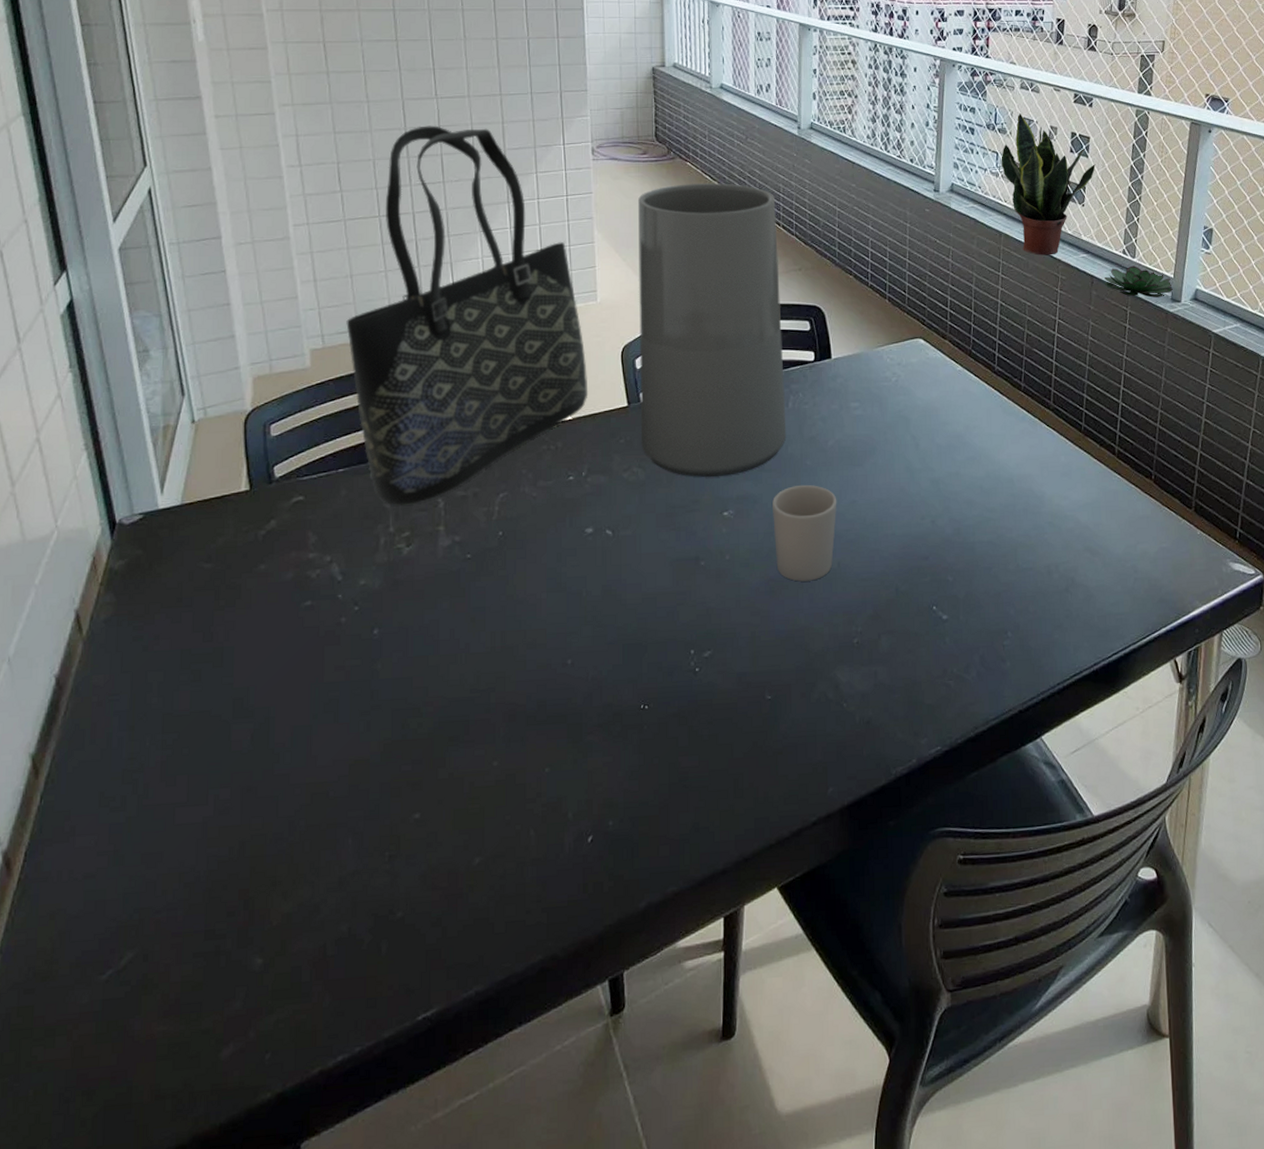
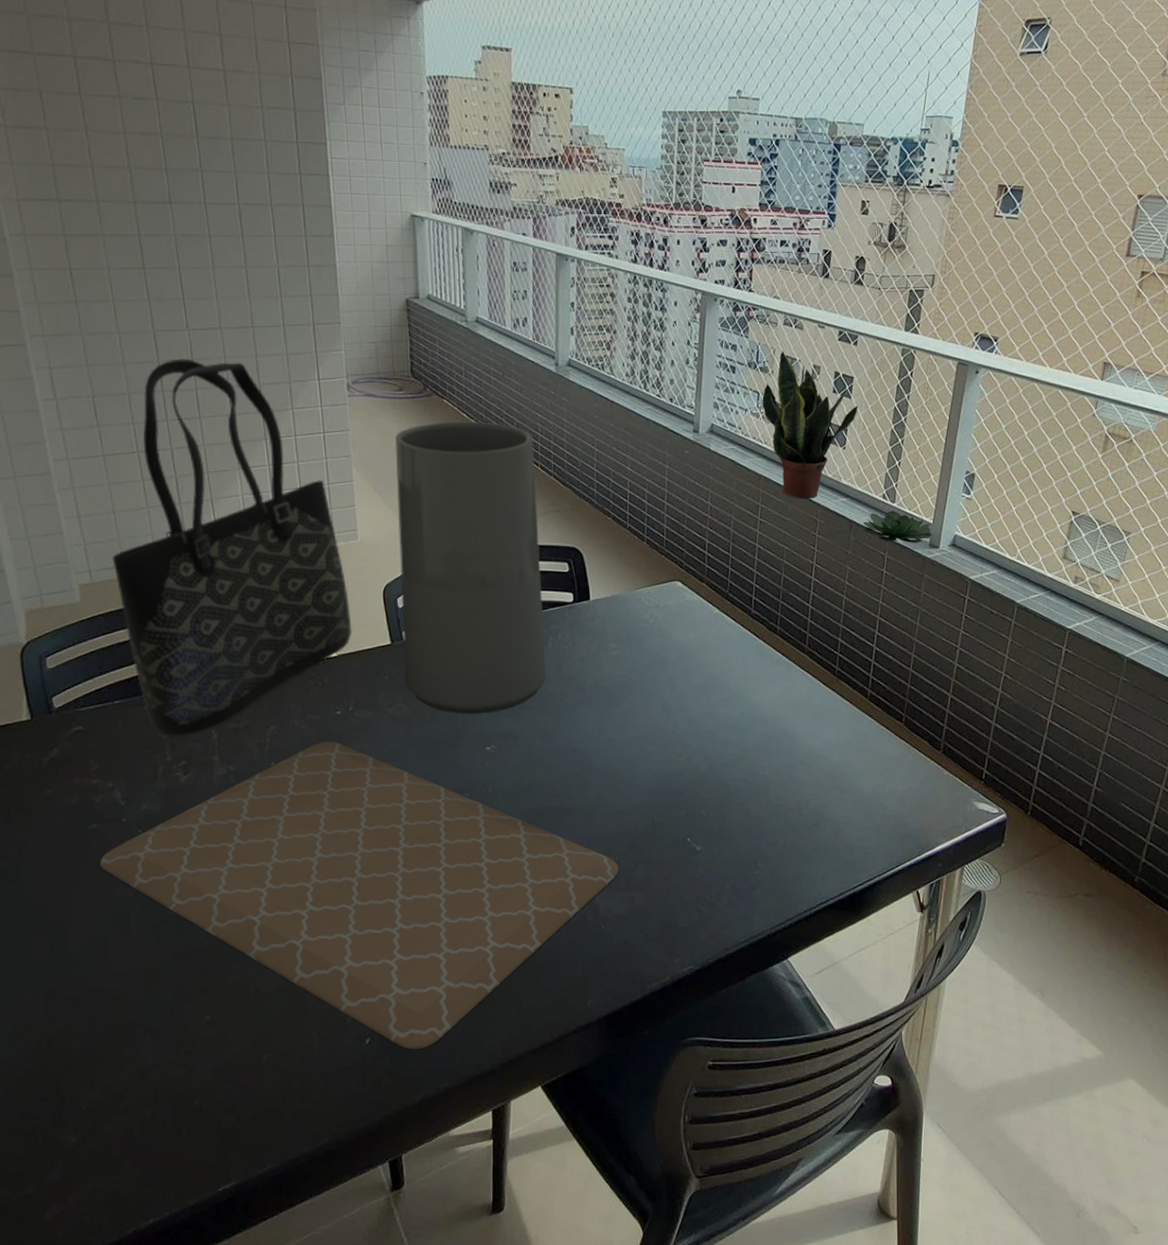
placemat: none [311,509,862,849] -> present [100,742,619,1050]
mug: present [772,484,837,582] -> none [533,722,596,813]

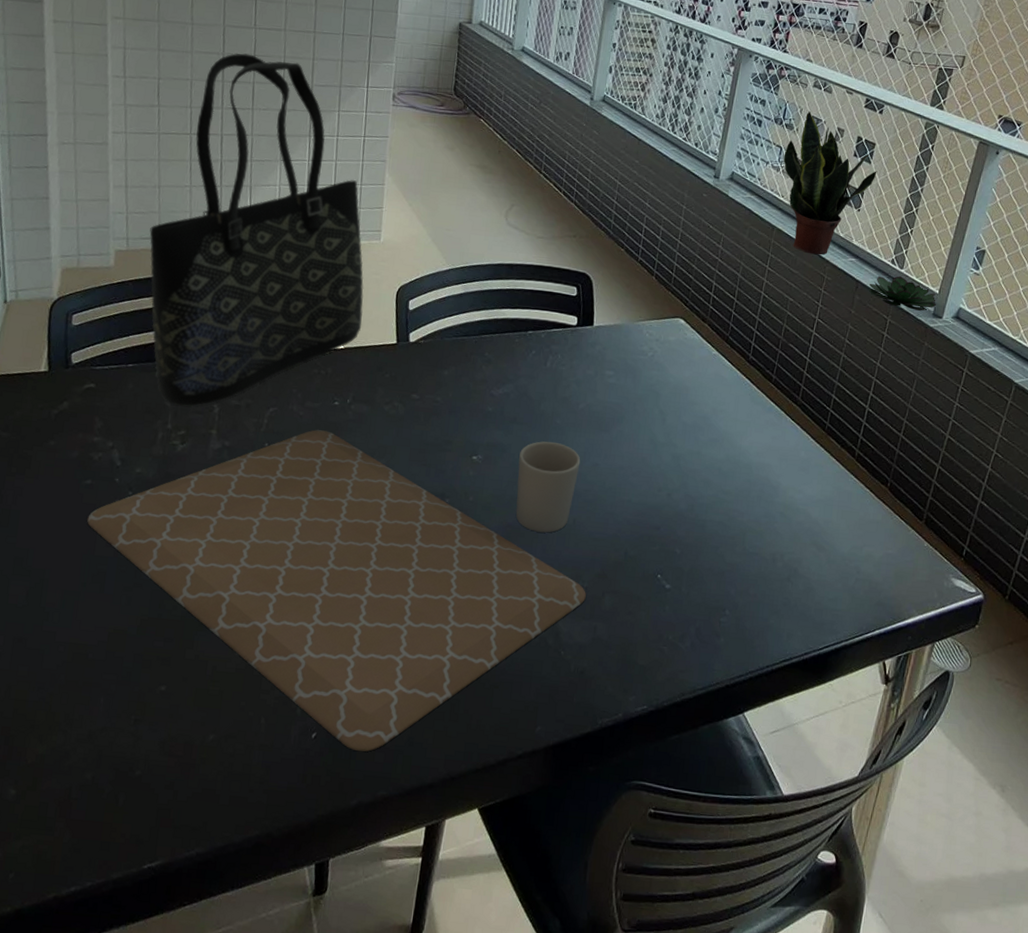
vase: present [395,421,546,714] -> none [405,139,560,422]
mug: none [533,722,596,813] -> present [515,441,581,533]

